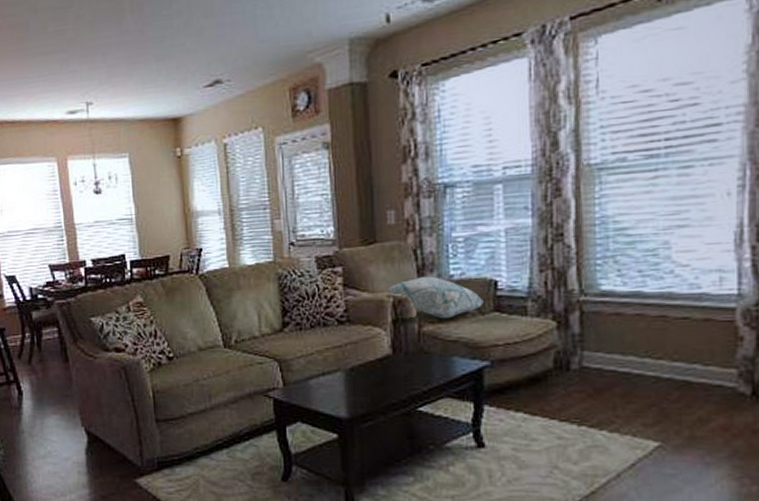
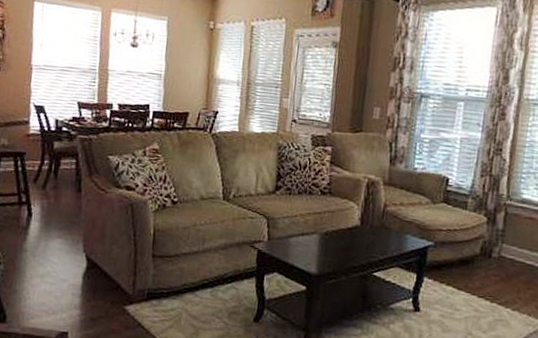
decorative pillow: present [385,276,484,319] -> none [363,165,437,203]

